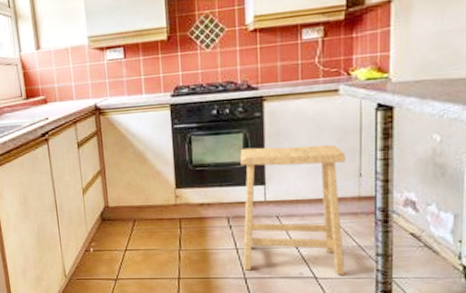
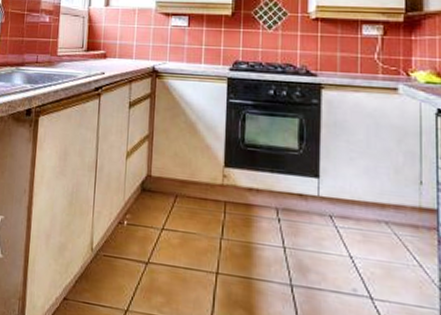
stool: present [240,145,347,275] -> none [290,134,406,300]

